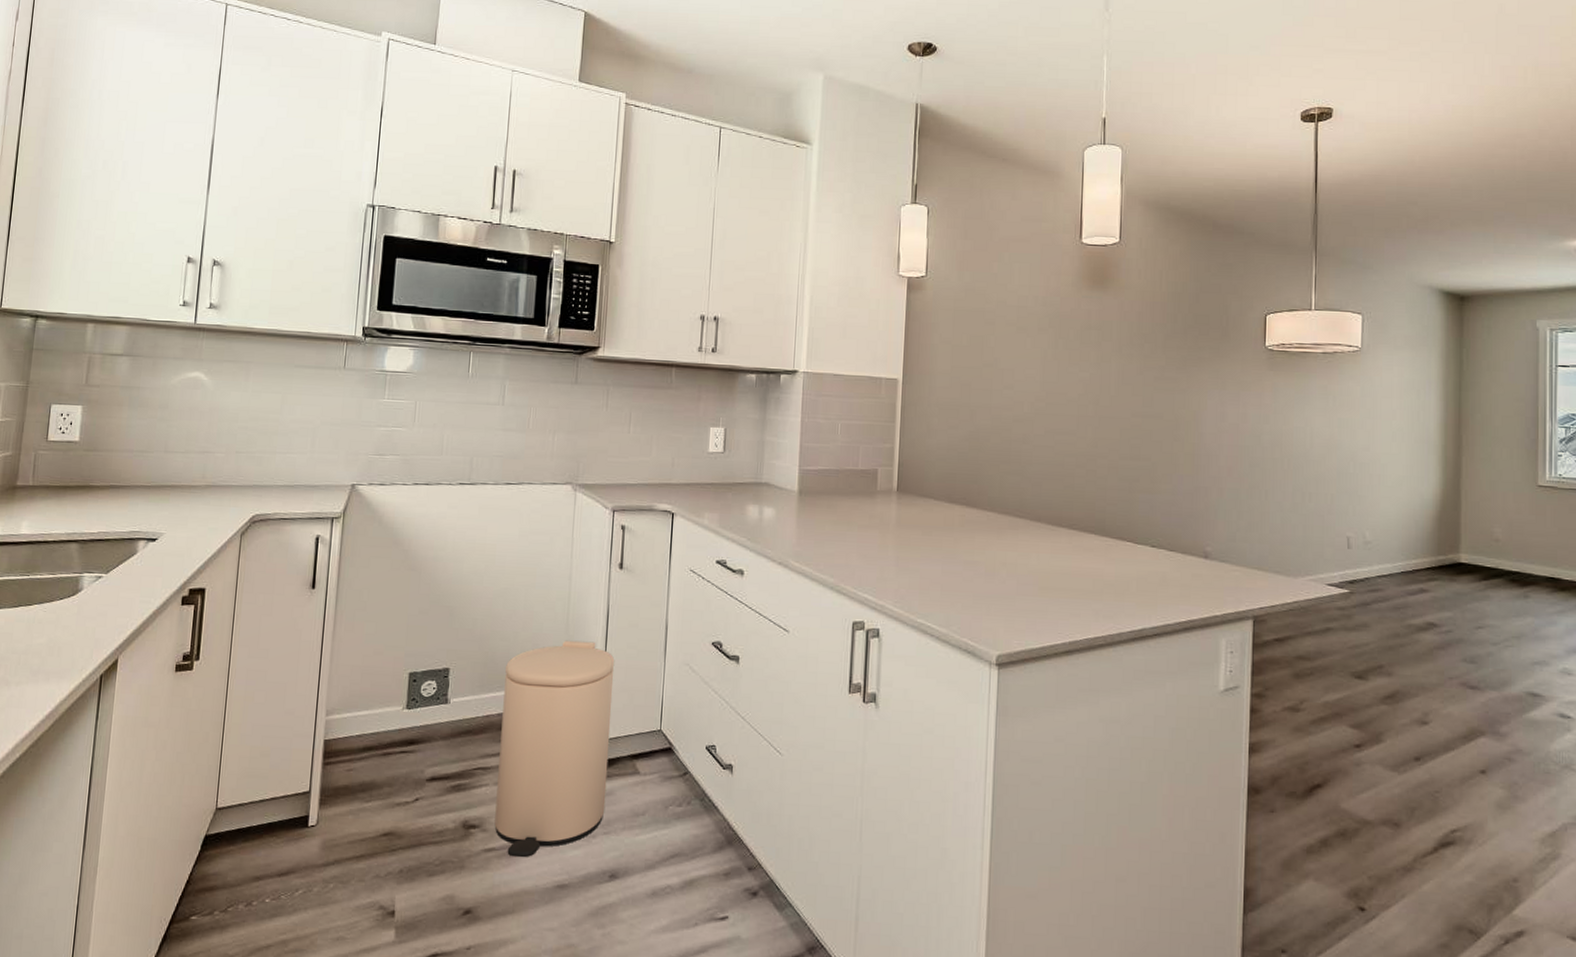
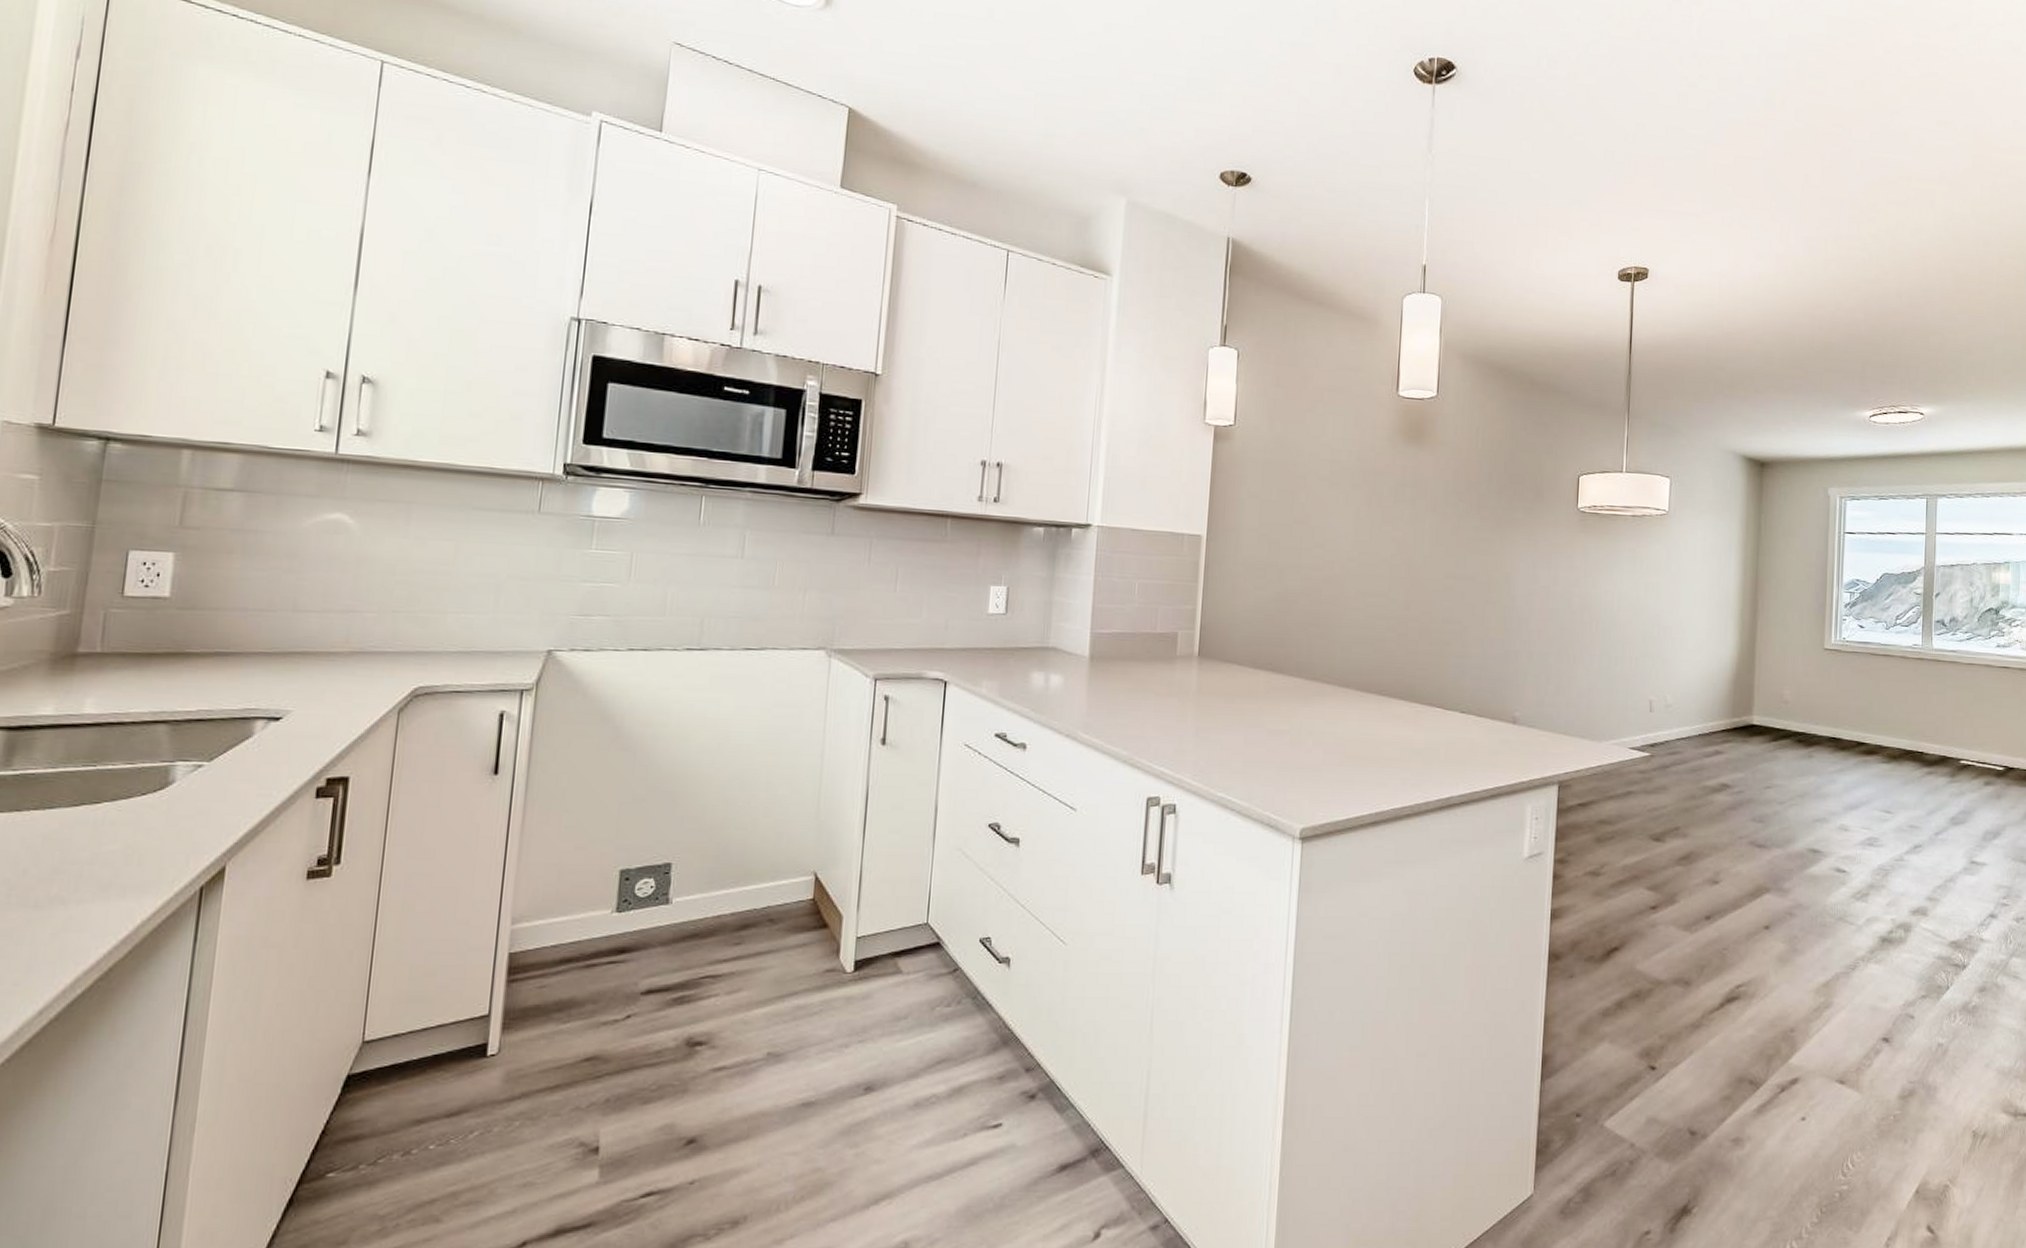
pedal bin: present [494,640,615,858] -> none [726,826,875,1075]

